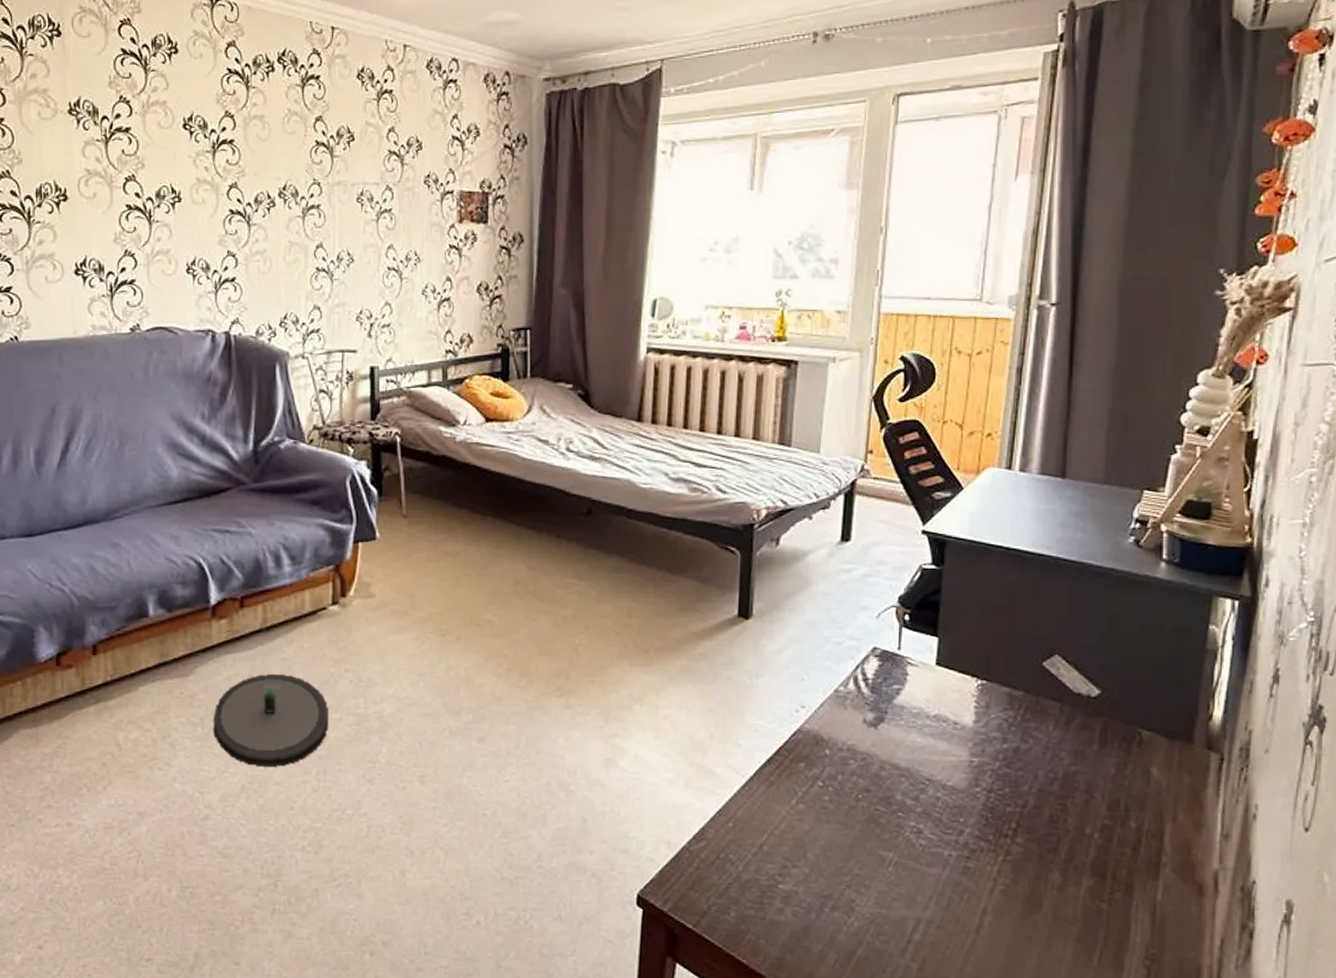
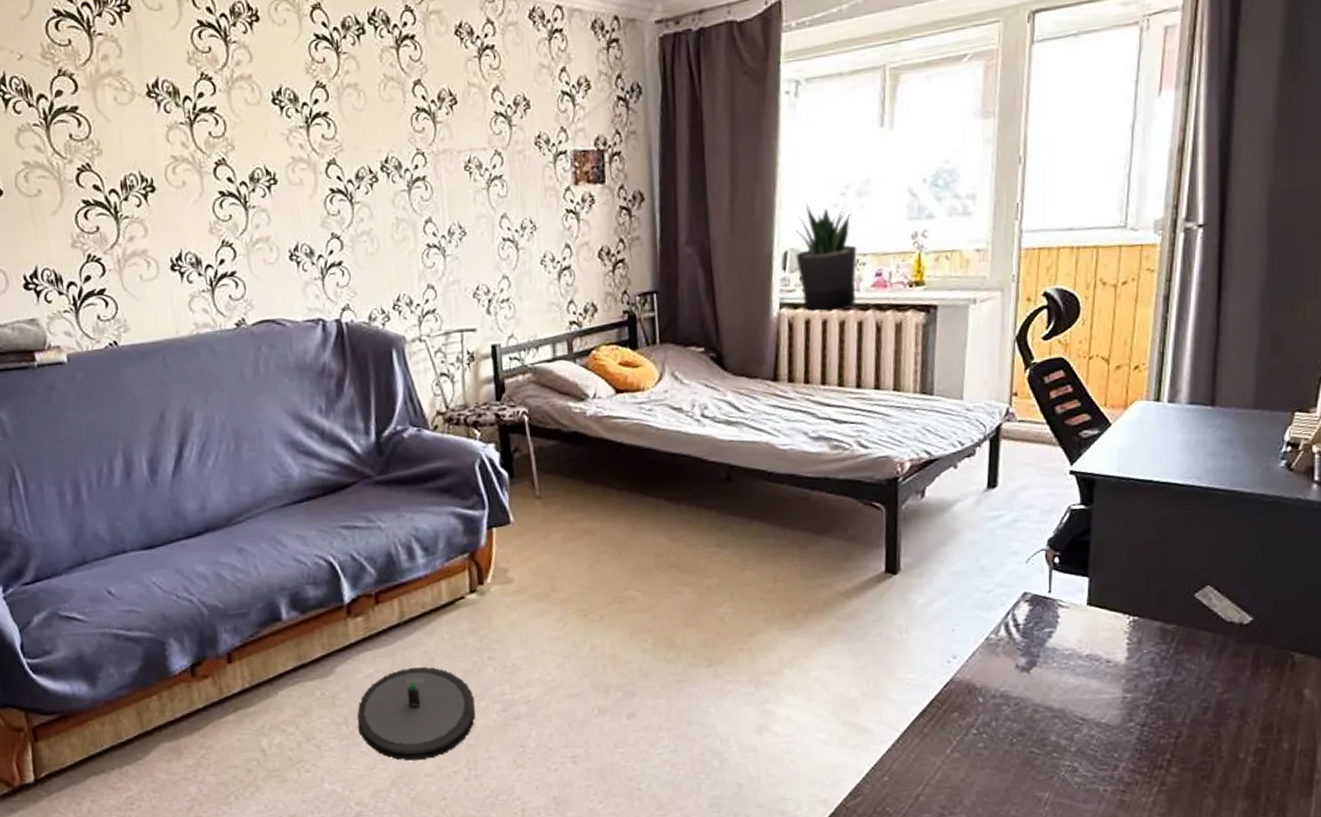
planter: none [664,256,723,358] -> present [795,204,857,310]

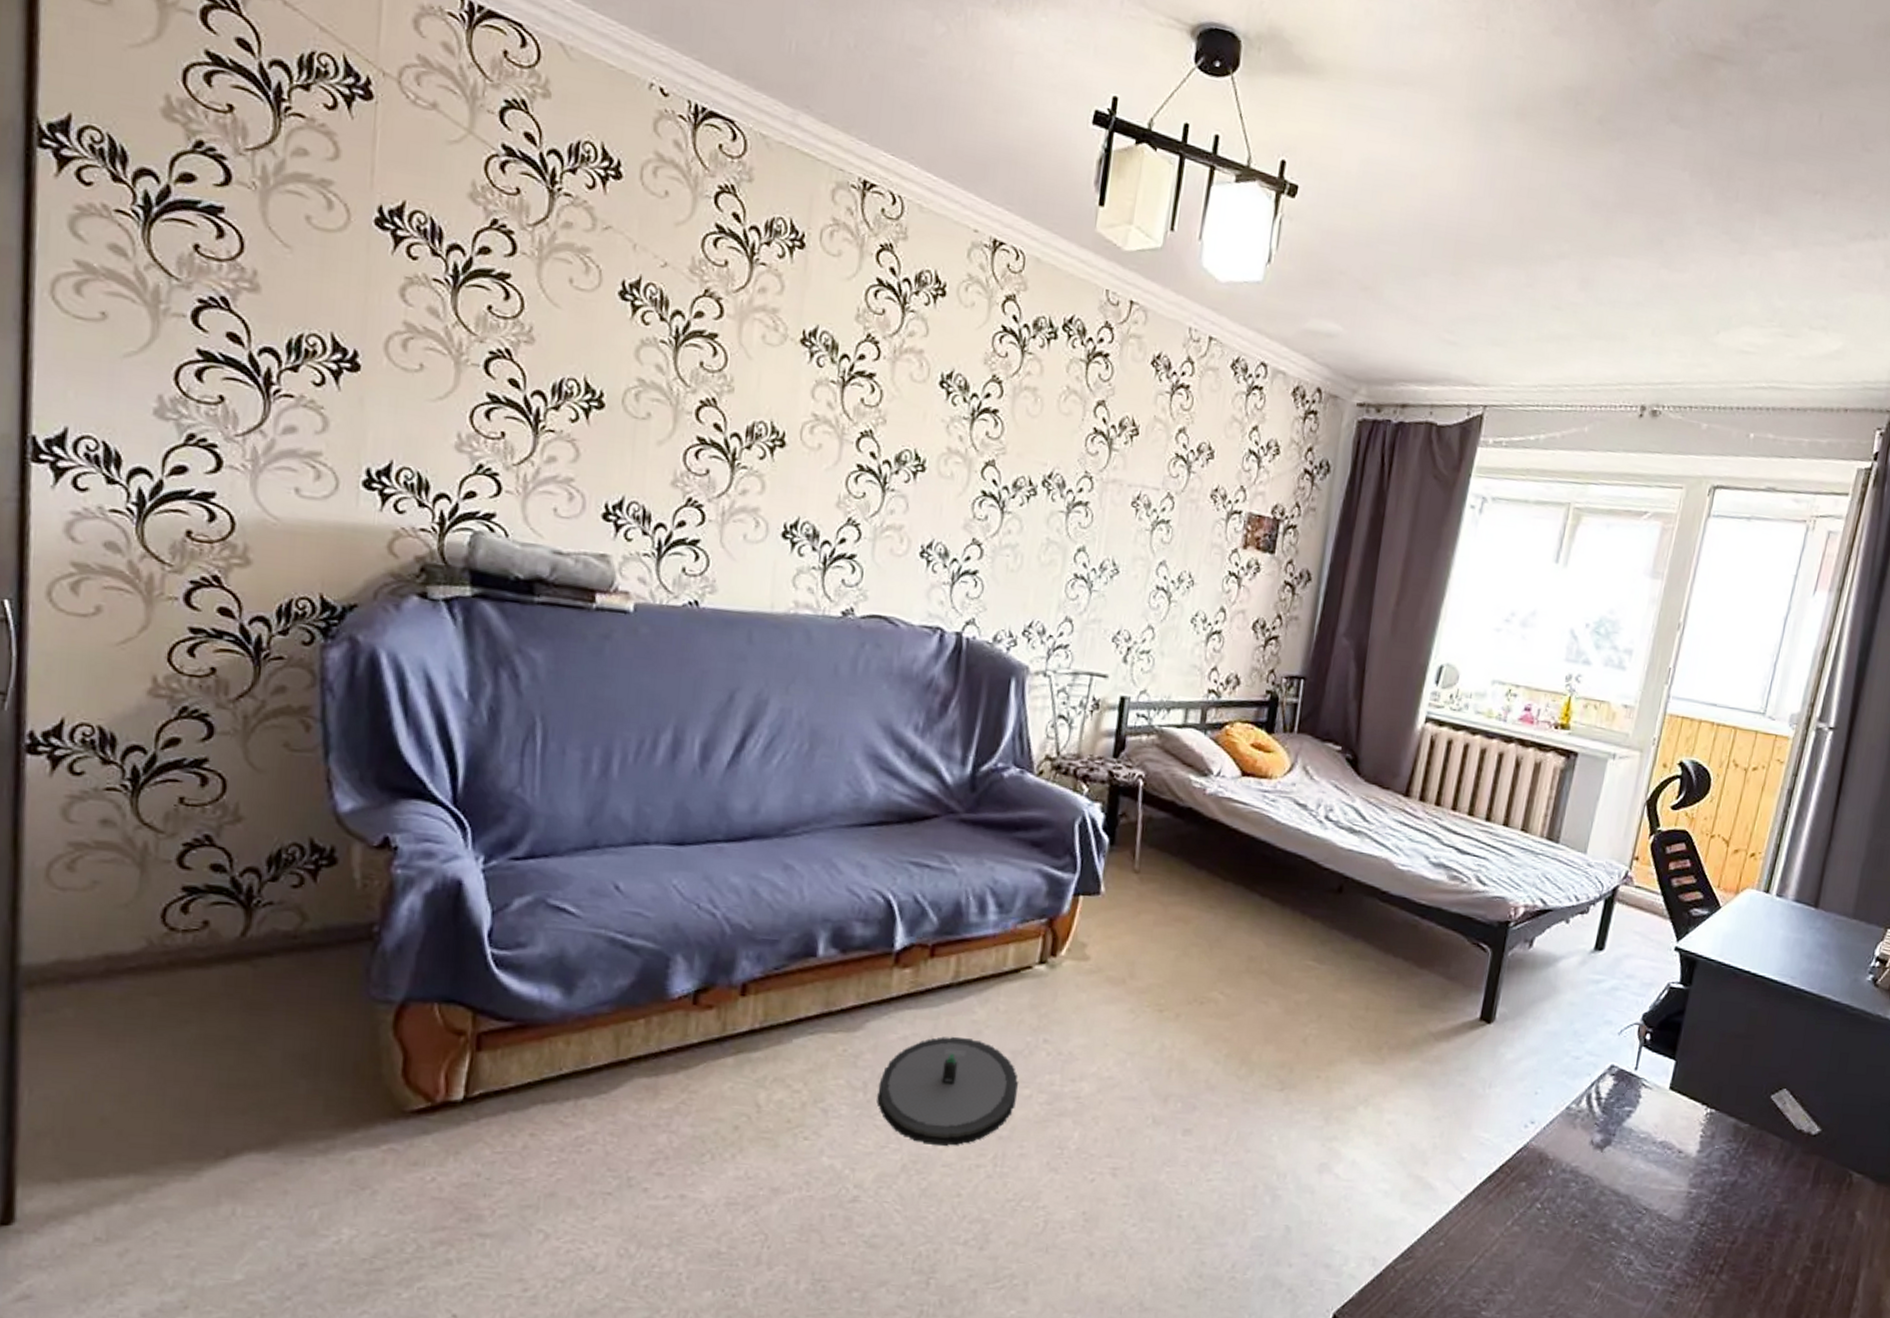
planter: present [795,204,857,310] -> none [1449,622,1513,736]

